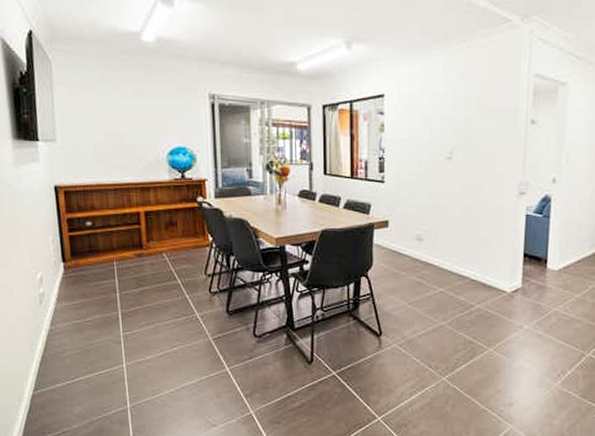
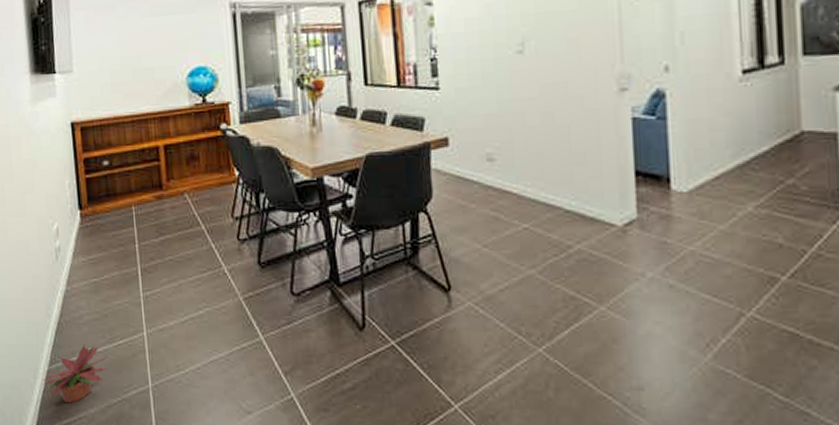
potted plant: none [27,373,91,421] -> present [42,343,109,404]

